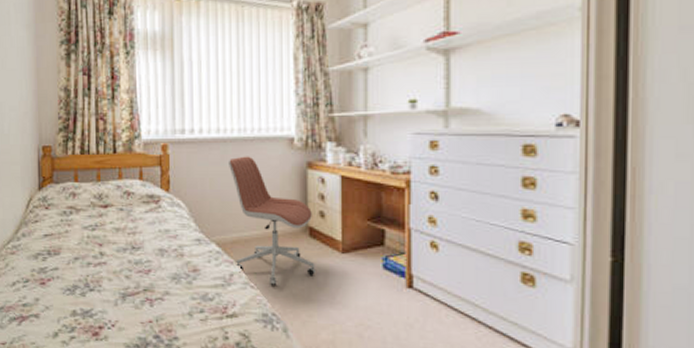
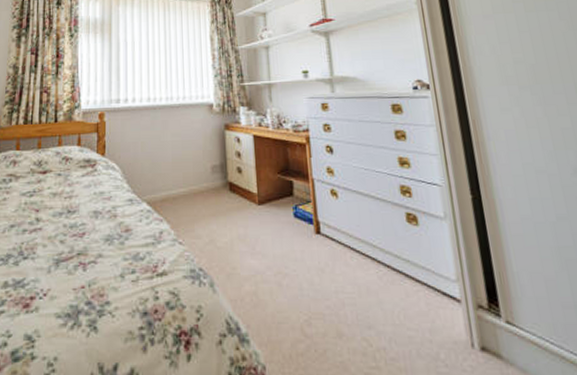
office chair: present [227,156,315,285] -> none [157,121,236,240]

